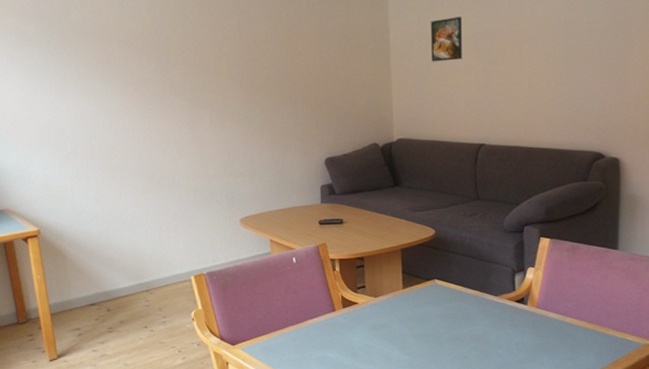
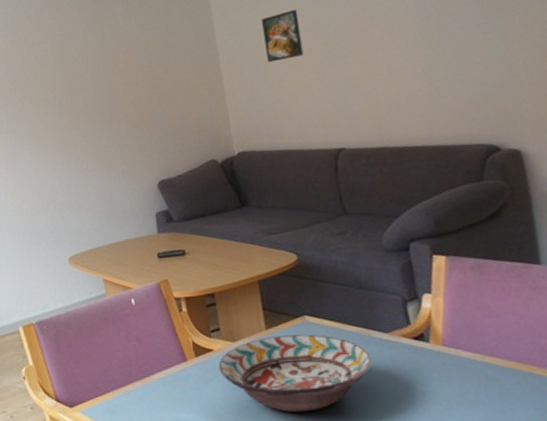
decorative bowl: none [361,294,482,355] -> present [218,334,372,413]

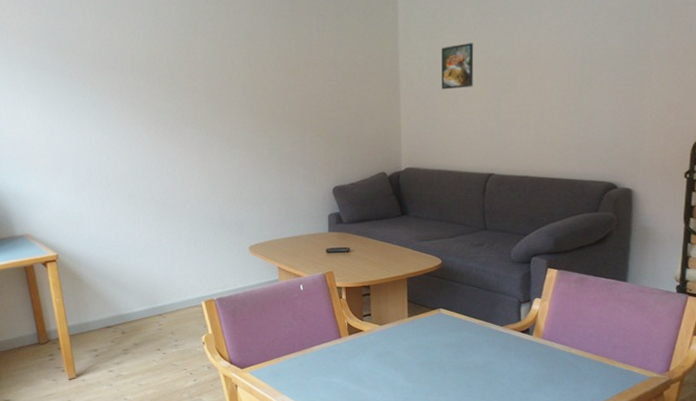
decorative bowl: present [218,334,372,413] -> none [366,323,486,382]

